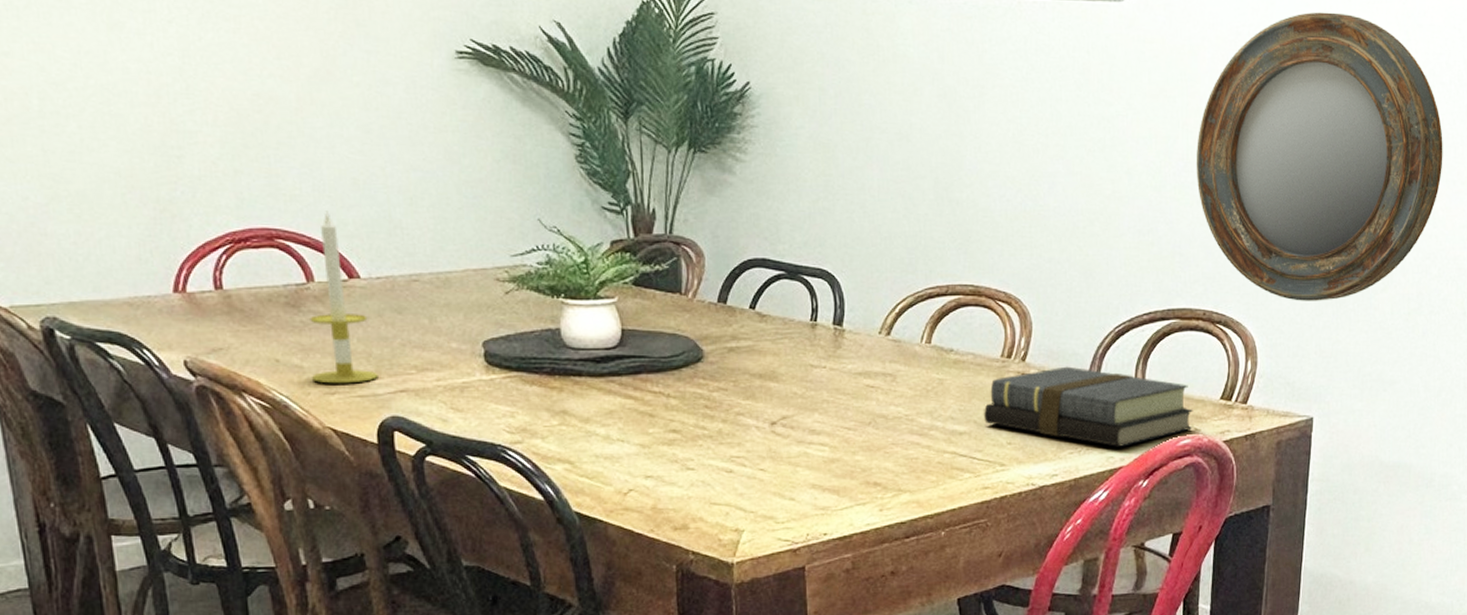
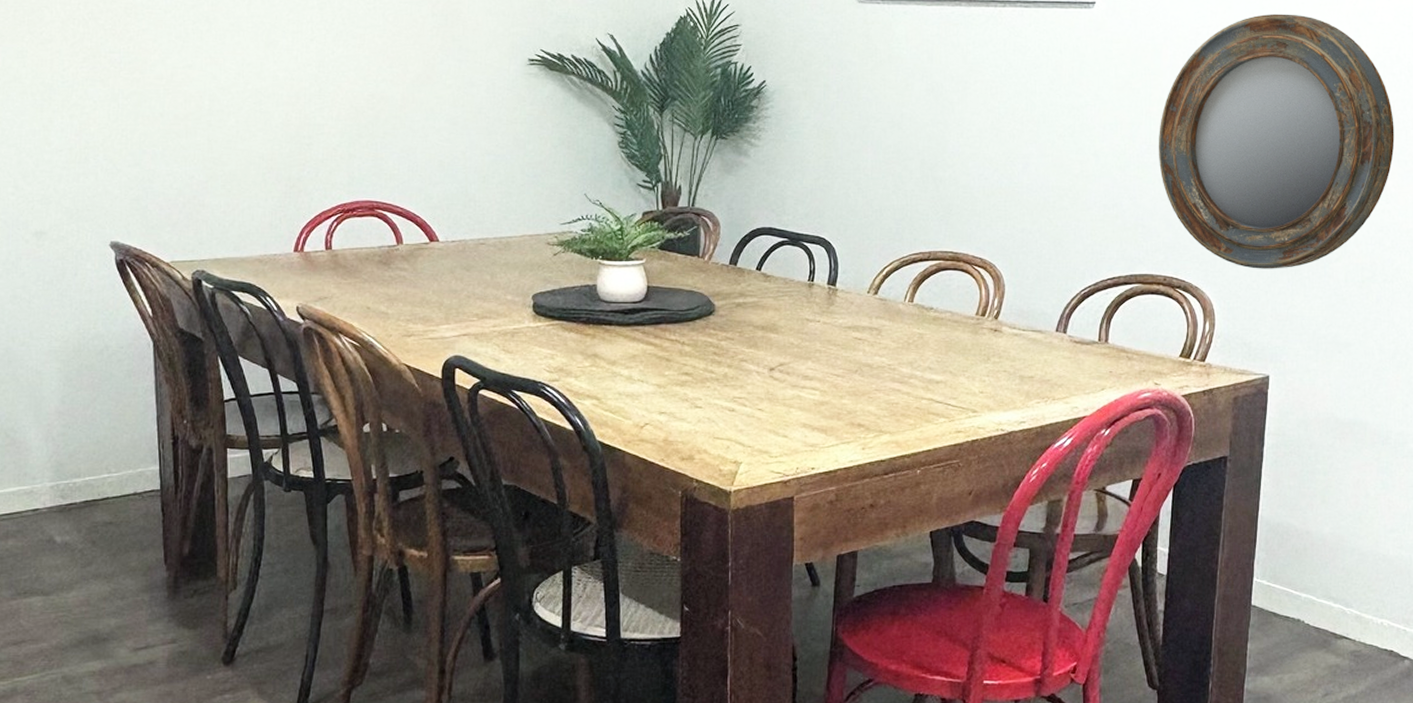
candle: present [310,211,378,384] -> none [394,187,447,328]
book: present [984,366,1194,447] -> none [959,324,1154,398]

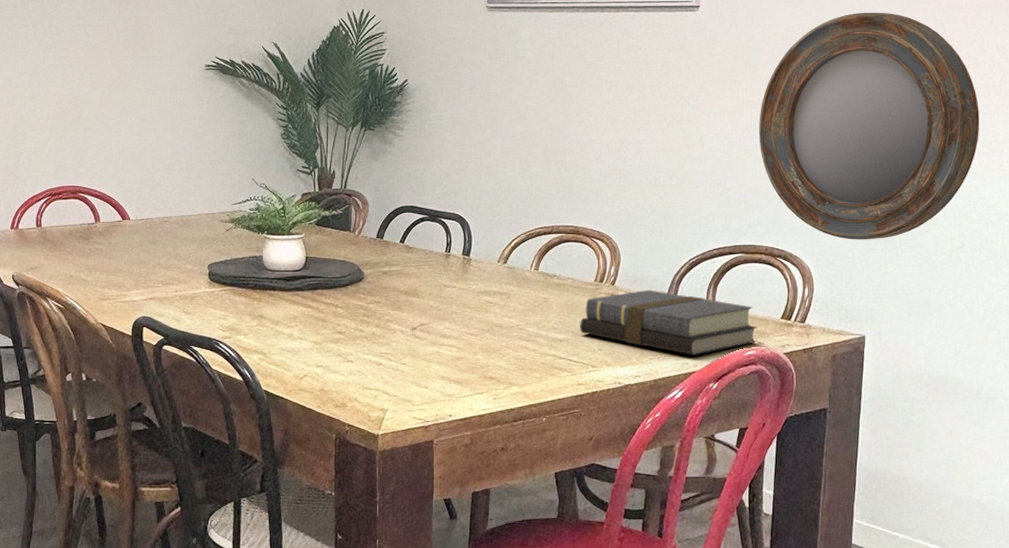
book: none [959,324,1154,398] -> present [580,289,758,355]

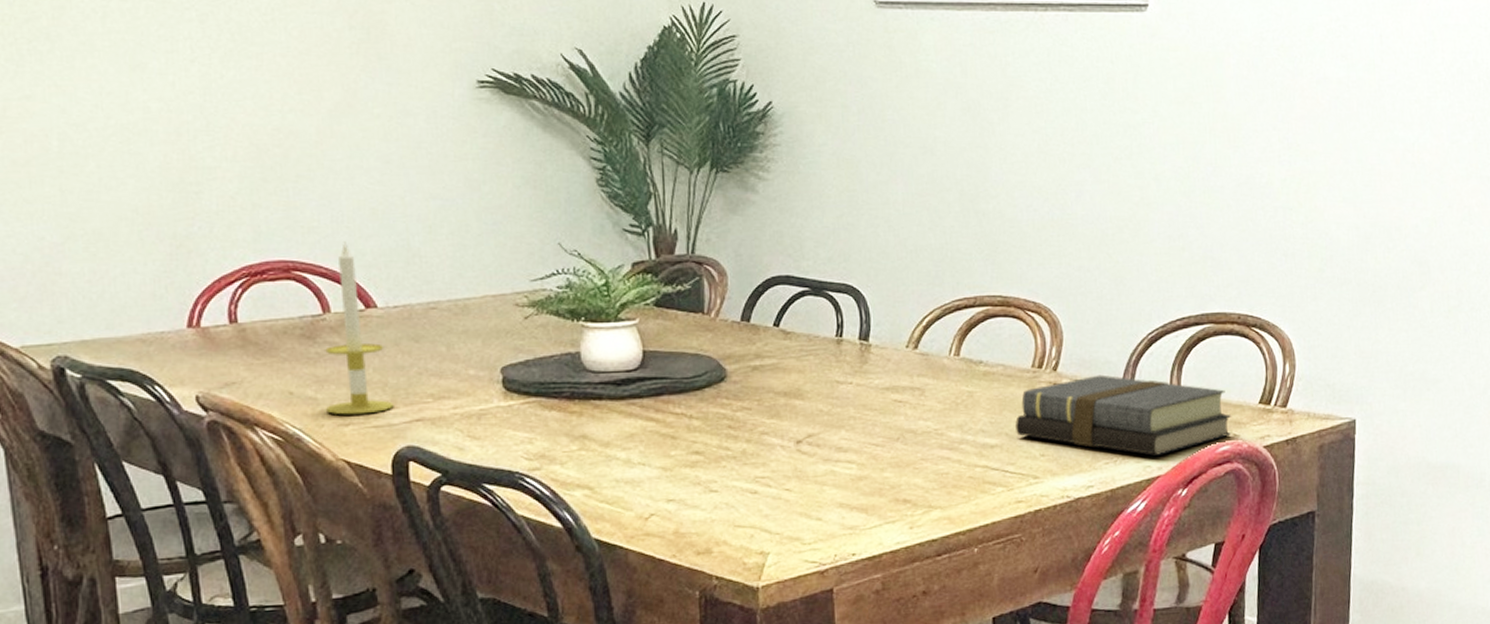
candle: none [93,174,136,293] -> present [325,241,394,415]
home mirror: present [758,12,980,240] -> none [1224,15,1476,302]

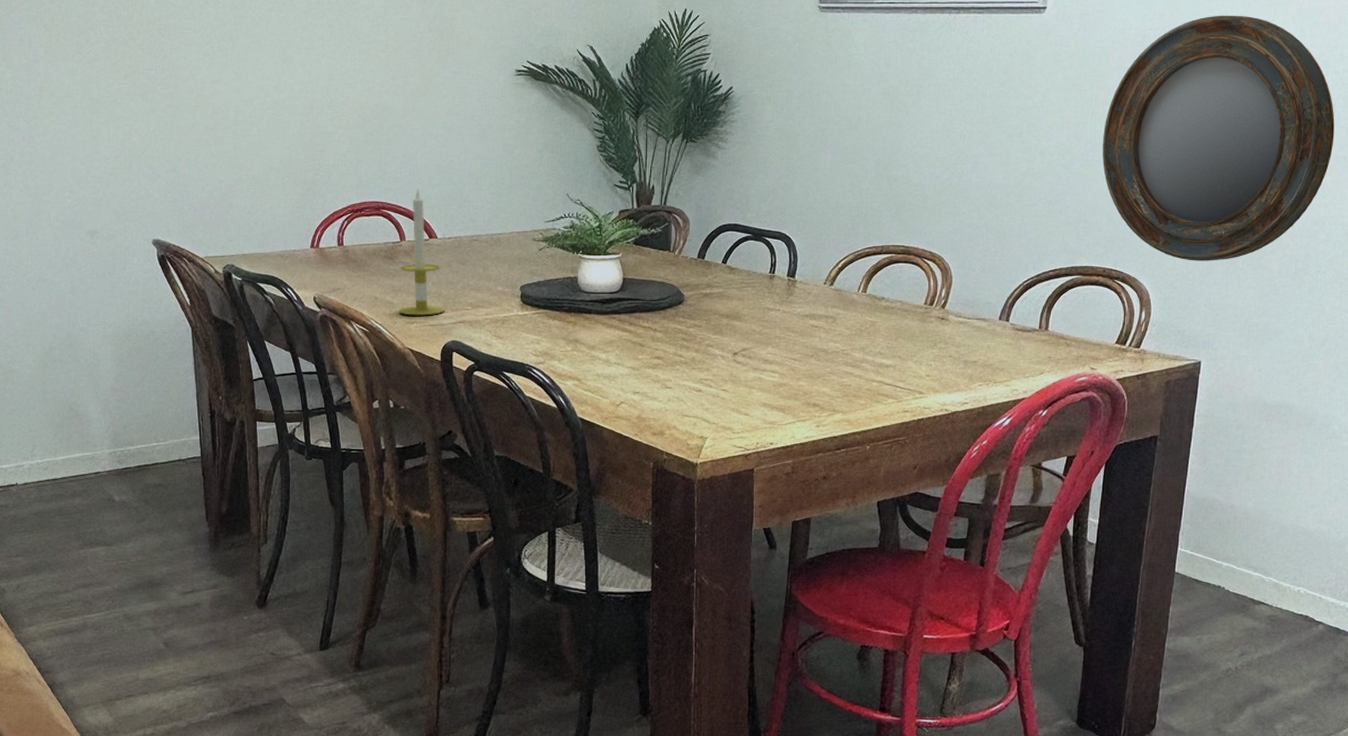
book: present [1015,374,1232,456] -> none [908,313,1091,381]
home mirror: none [1224,15,1476,302] -> present [1102,15,1335,261]

